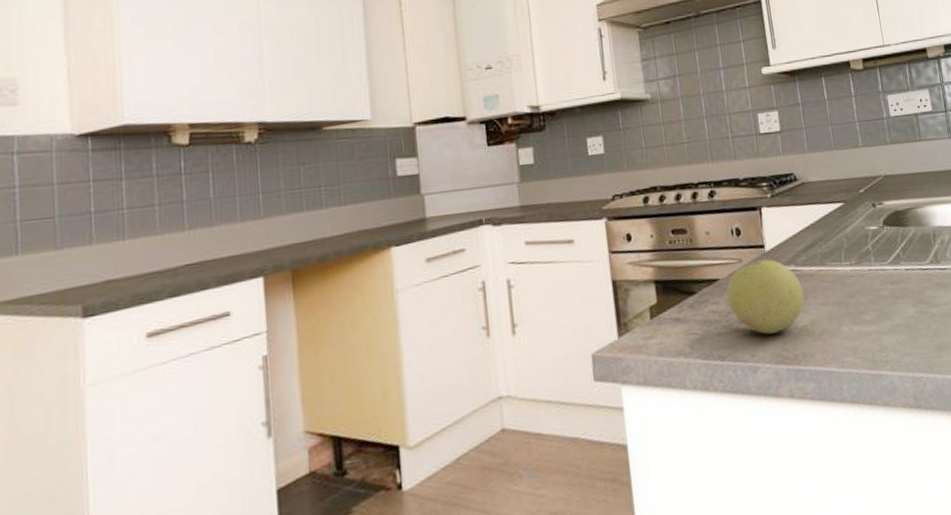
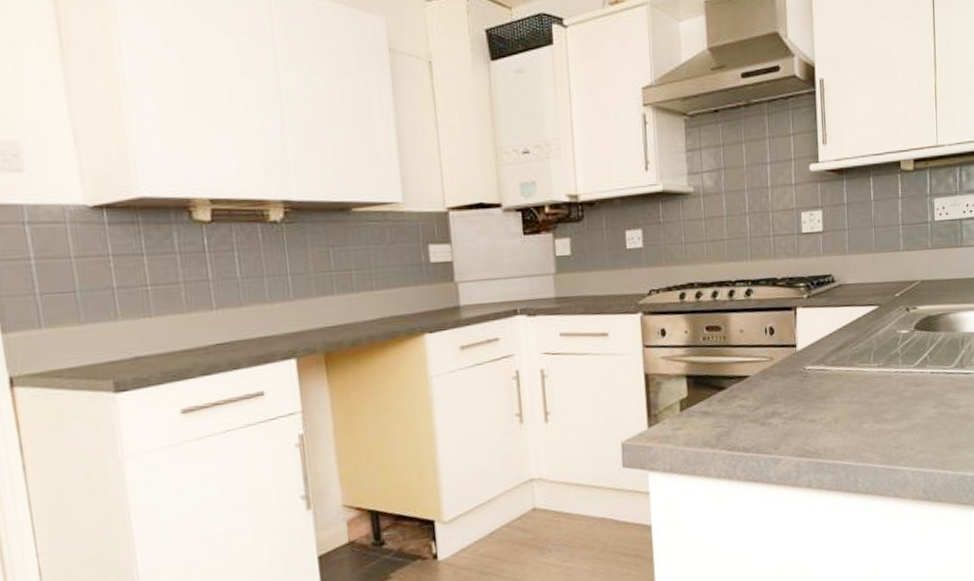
apple: present [726,258,804,335] -> none [755,357,830,430]

